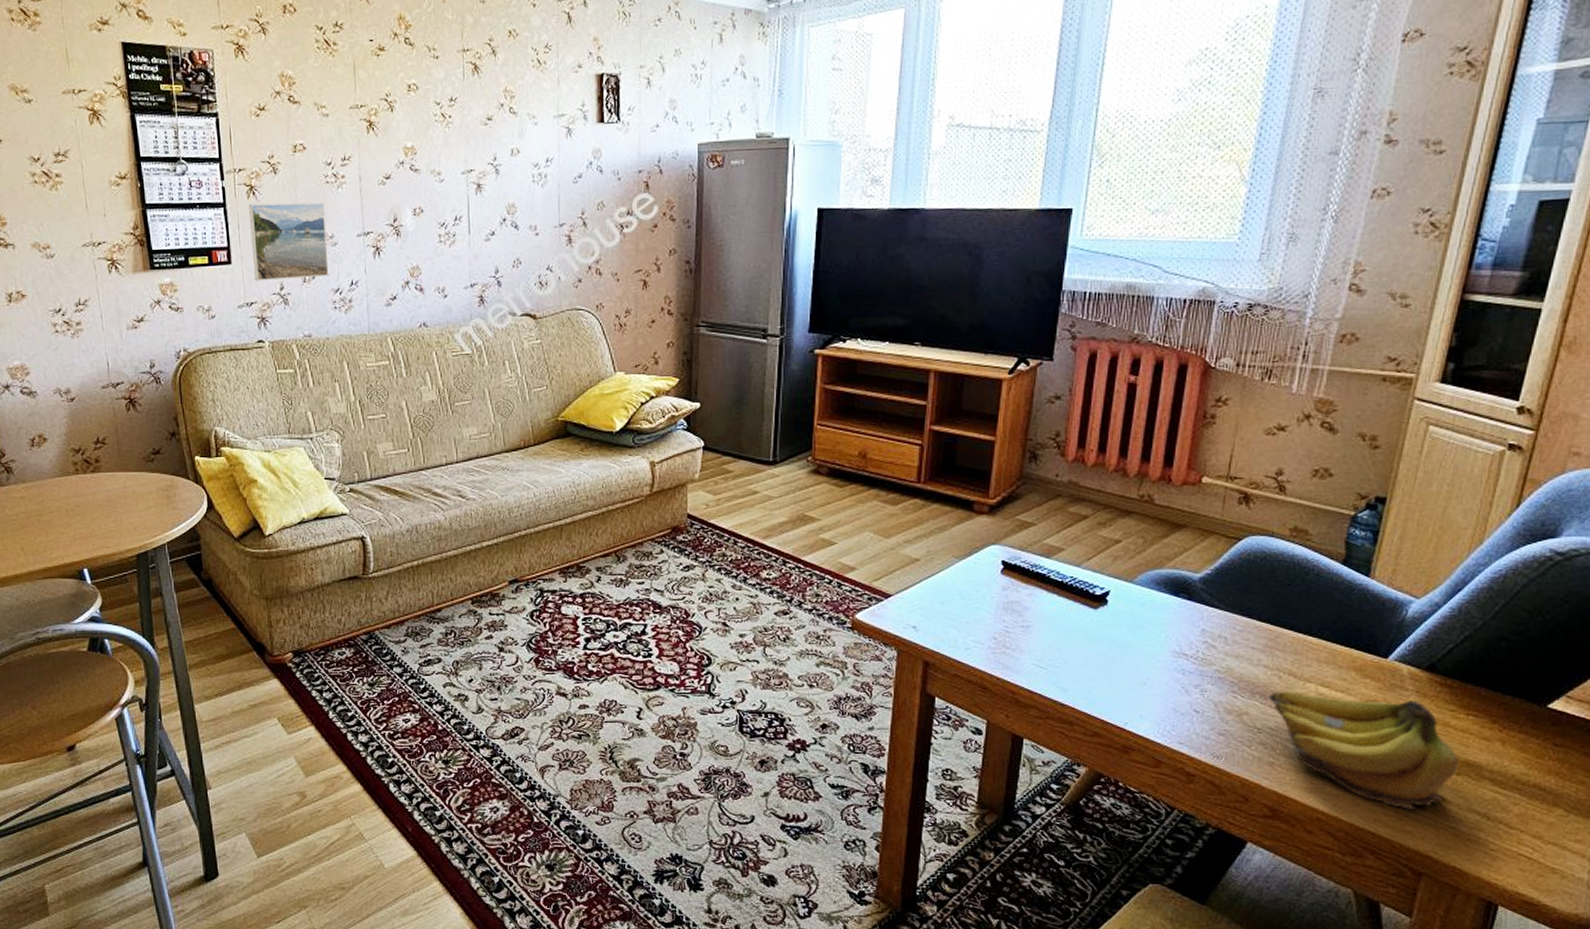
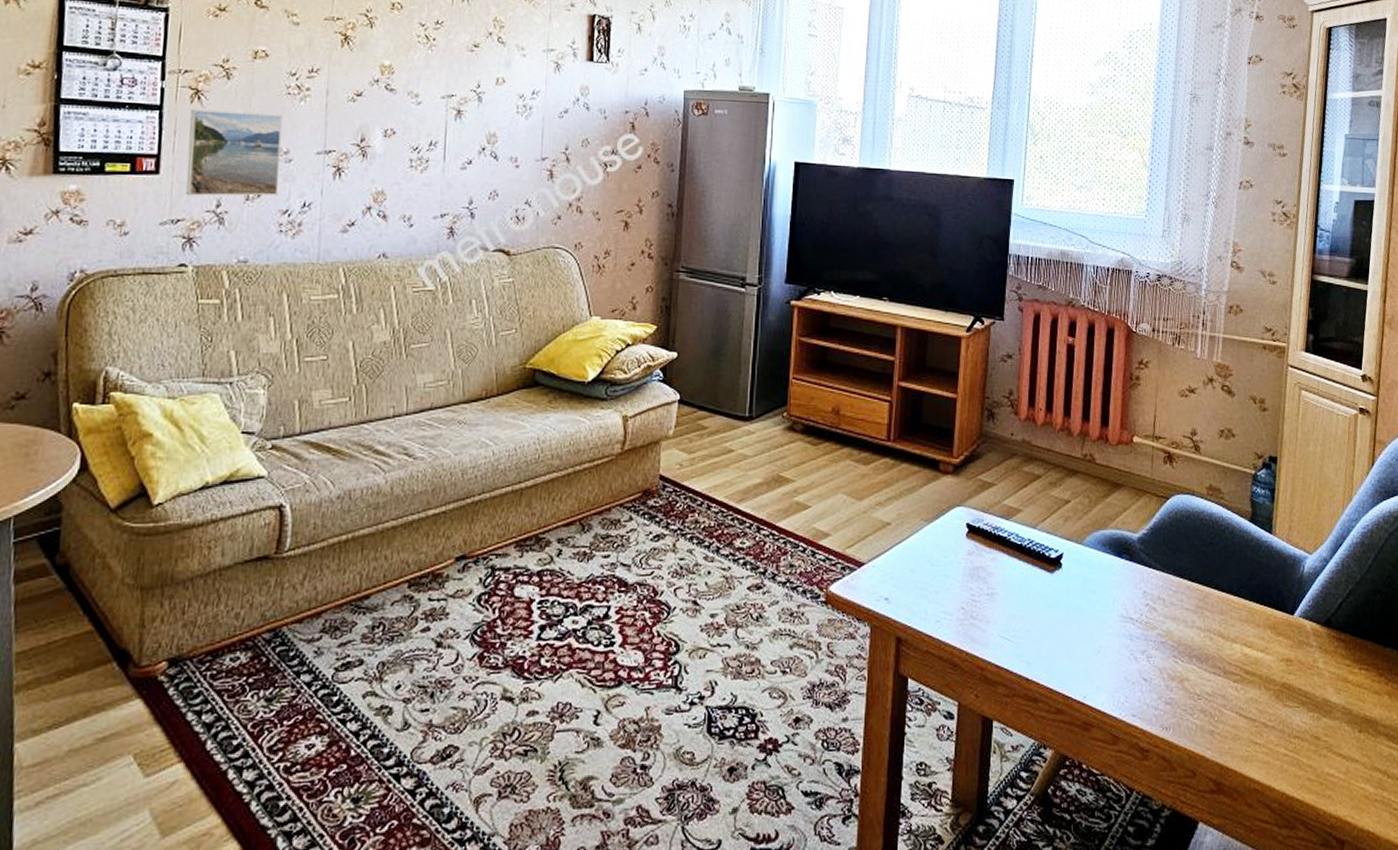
fruit: present [1268,691,1458,809] -> none [1203,652,1359,772]

